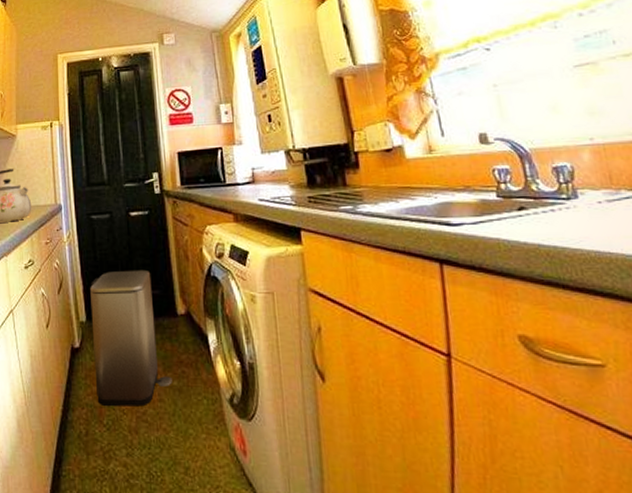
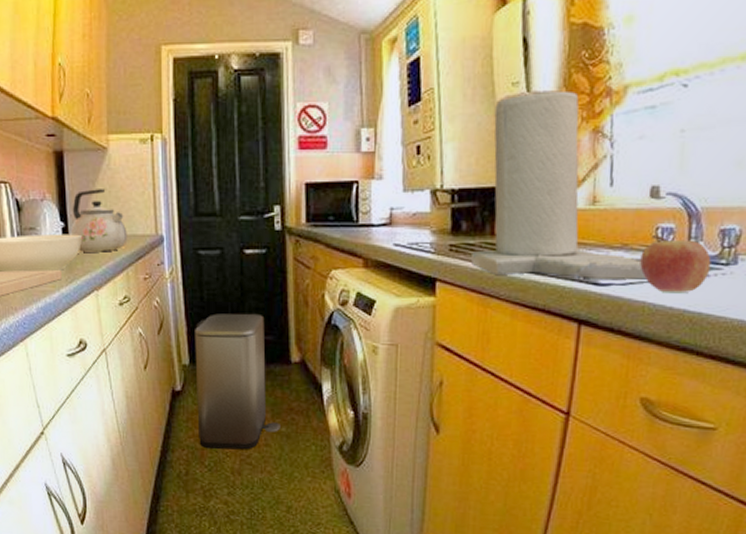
paper towel: none [329,61,494,222] -> present [471,90,646,280]
fruit: none [484,176,554,228] -> present [640,235,712,292]

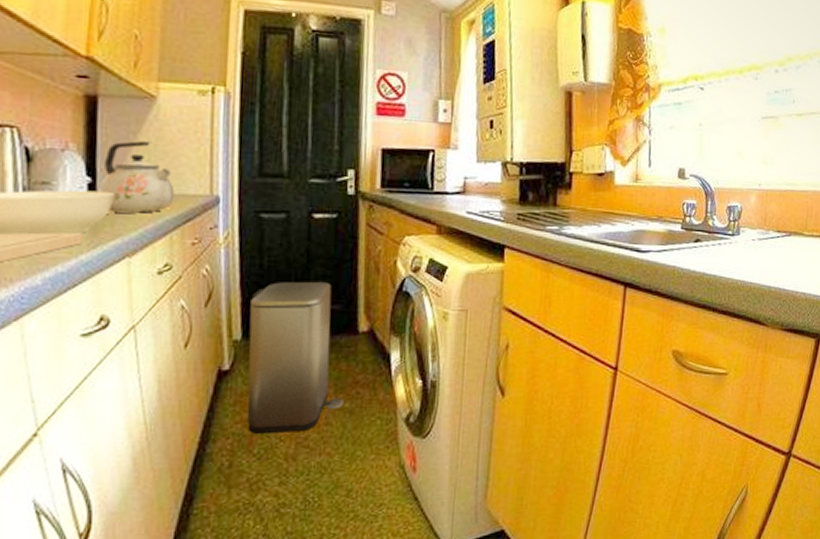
paper towel: present [471,90,646,280] -> none [536,82,676,248]
fruit: present [640,235,712,292] -> none [671,210,722,258]

